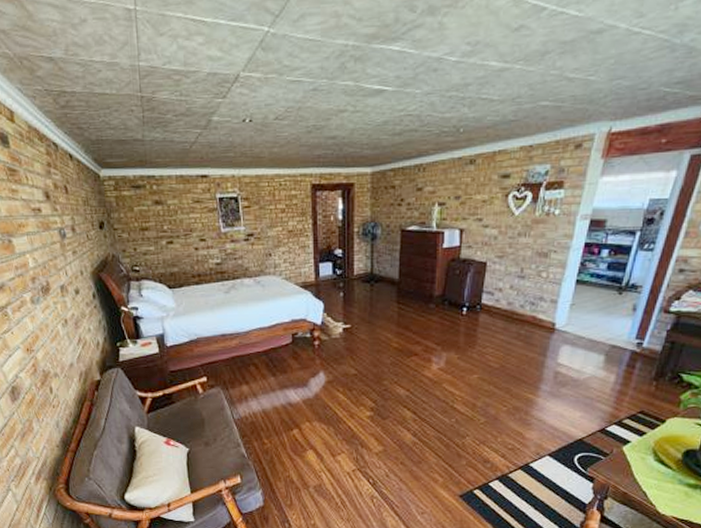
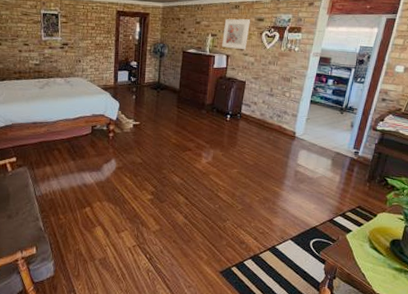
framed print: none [453,177,491,220] -> present [222,19,250,49]

